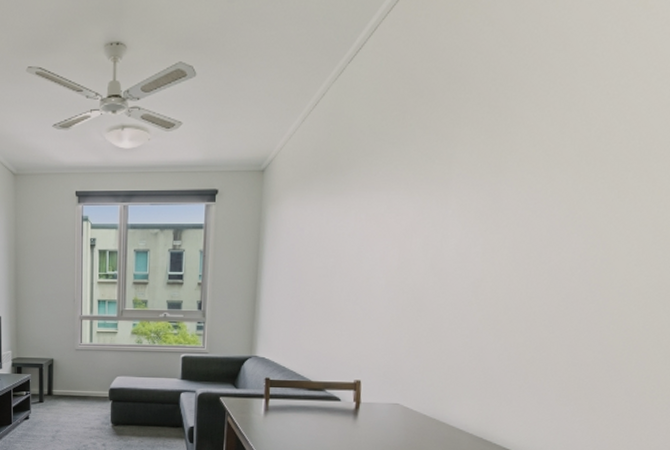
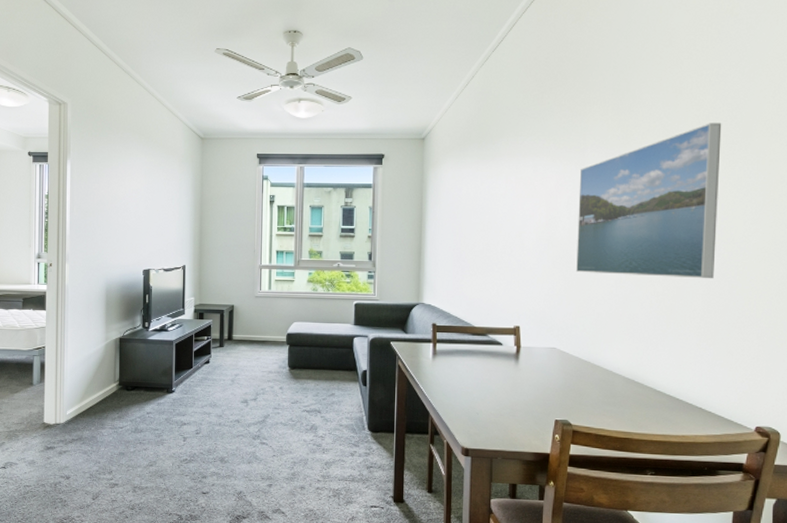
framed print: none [428,145,616,329] -> present [576,123,722,279]

